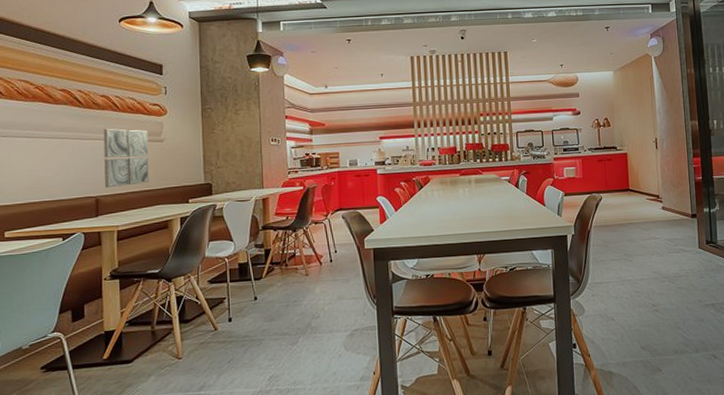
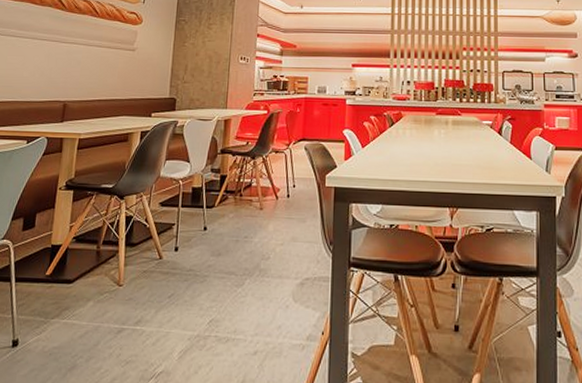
wall art: present [103,128,149,188] -> none [74,33,122,94]

